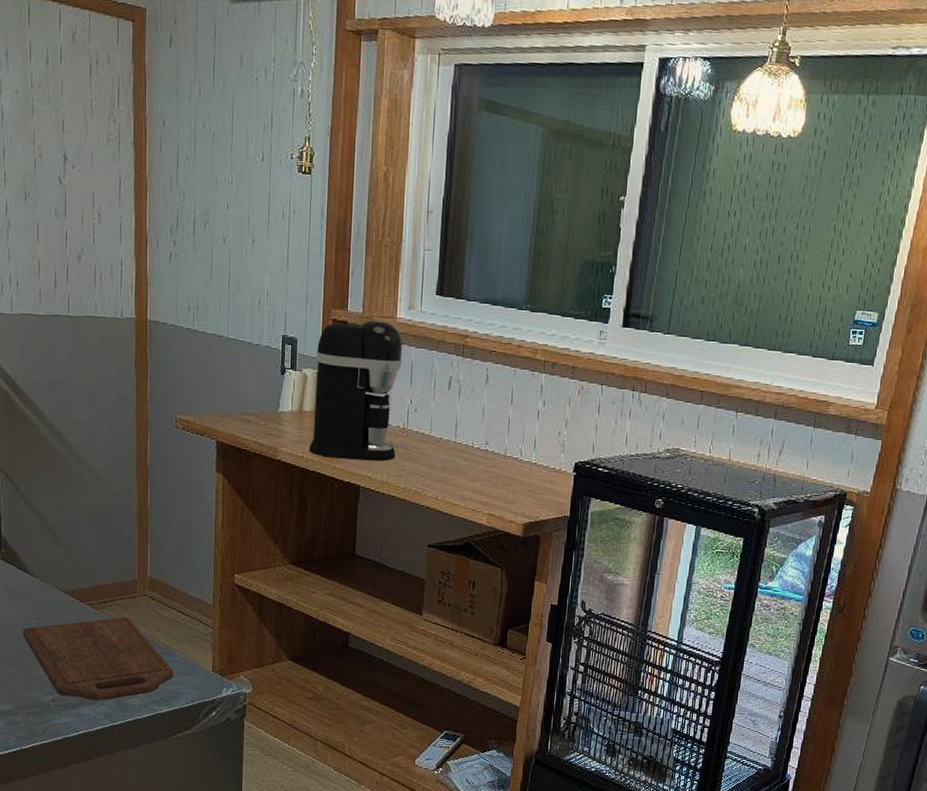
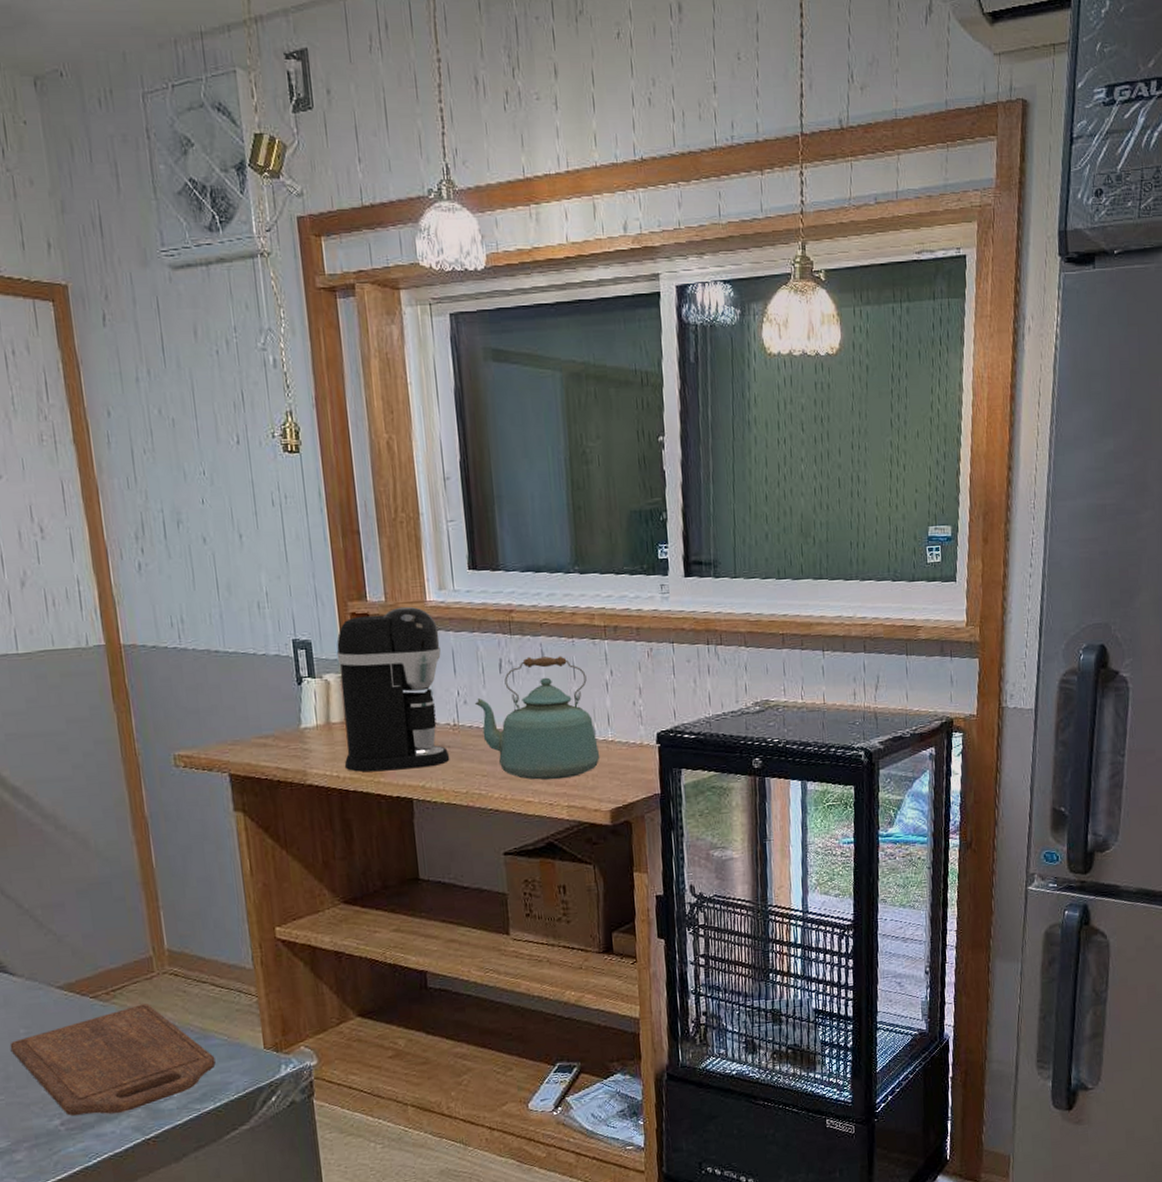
kettle: none [423,378,523,490] -> present [474,656,600,780]

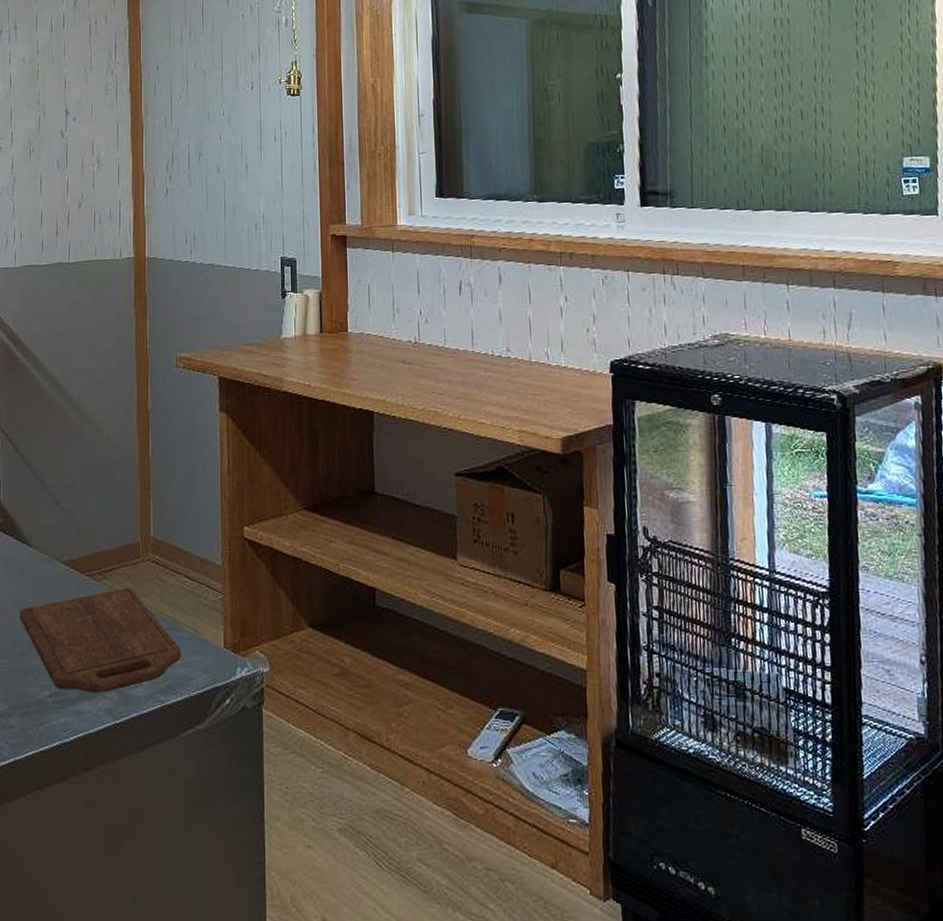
coffee maker: present [336,606,450,773] -> none [315,230,410,383]
kettle: present [474,656,600,780] -> none [435,280,553,403]

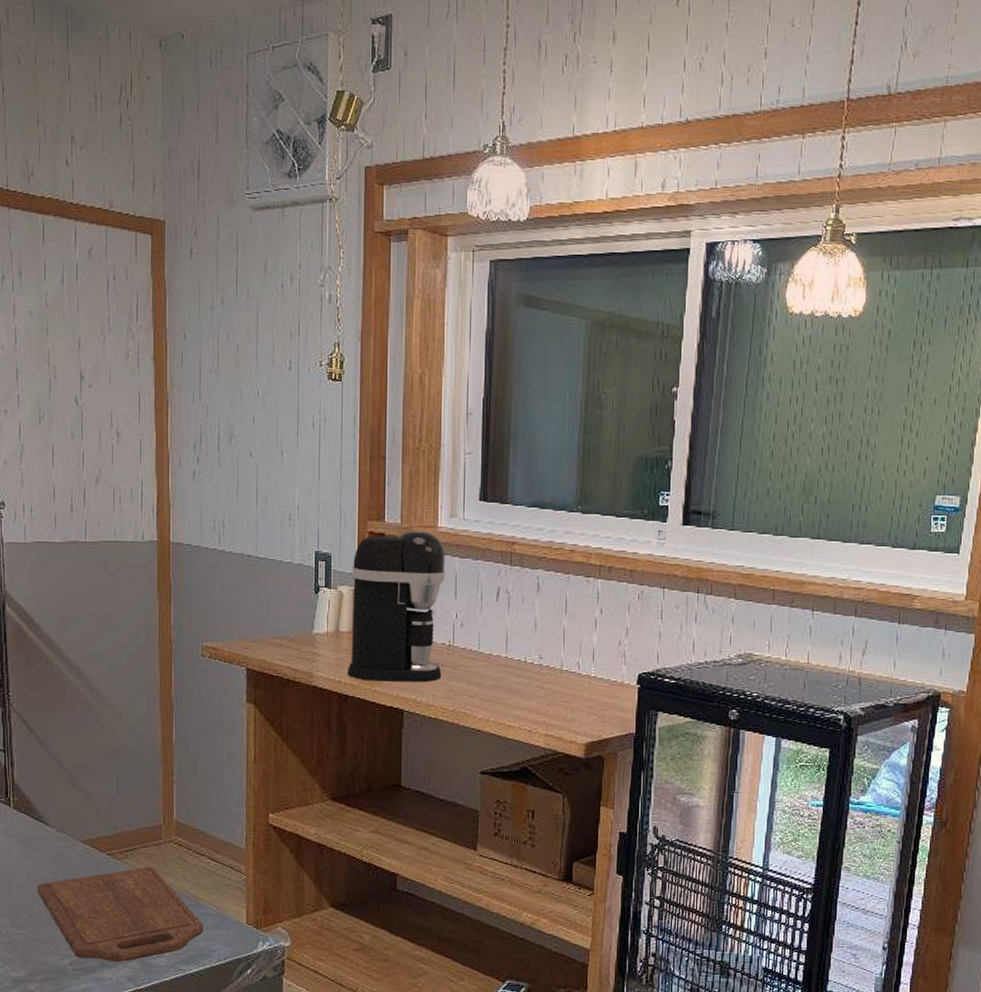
coffee maker: none [315,230,410,383] -> present [347,530,446,682]

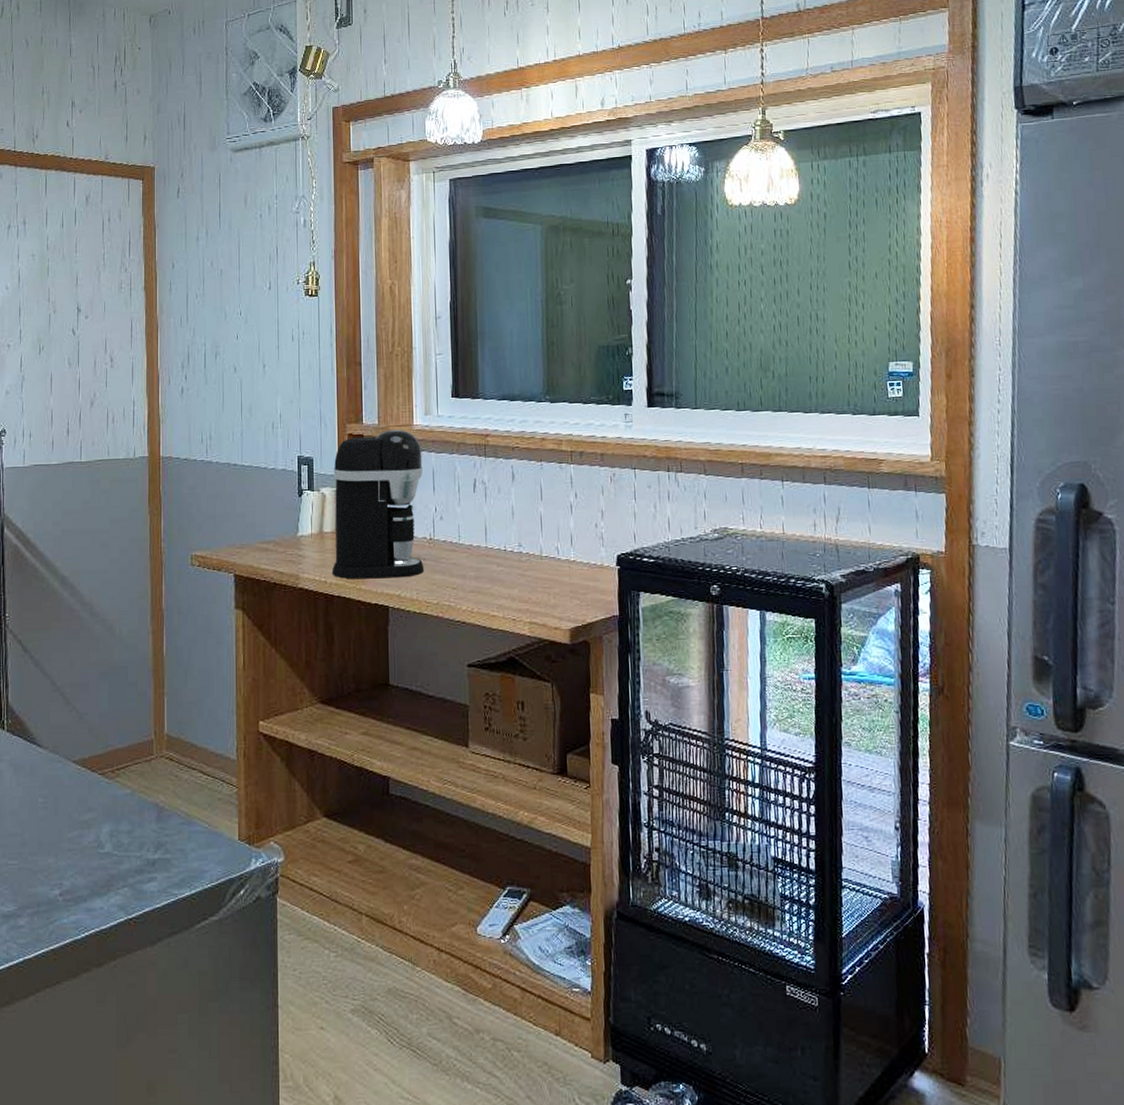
cutting board: present [37,867,203,962] -> none [29,785,195,889]

